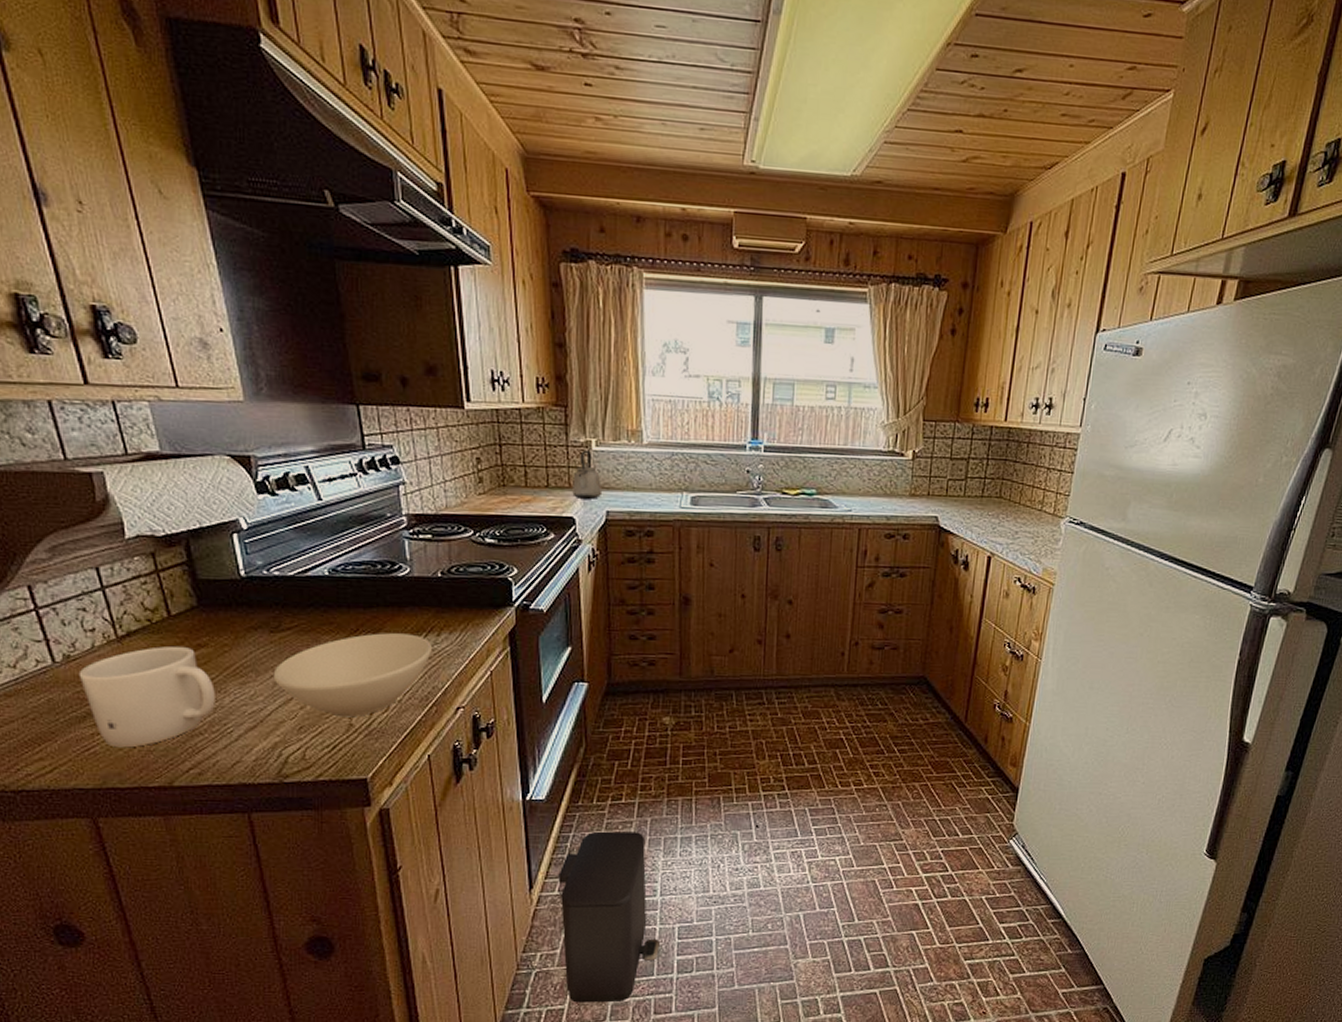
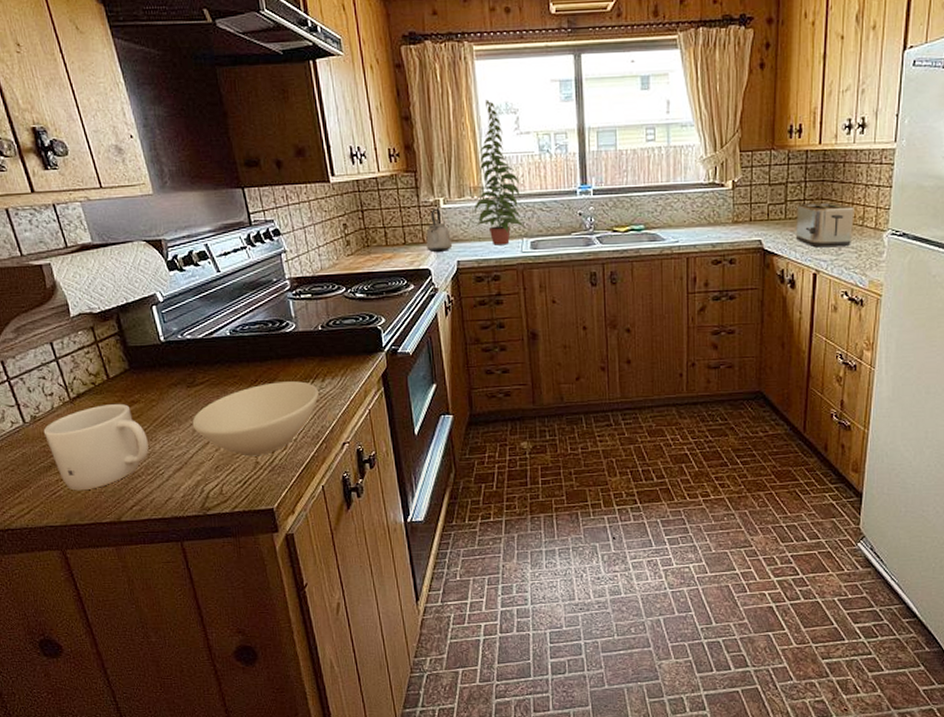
pedal bin: present [558,831,660,1003] -> none [440,547,534,702]
plant: none [629,334,686,498] -> present [473,99,525,245]
toaster: none [973,482,1035,530] -> present [795,203,854,248]

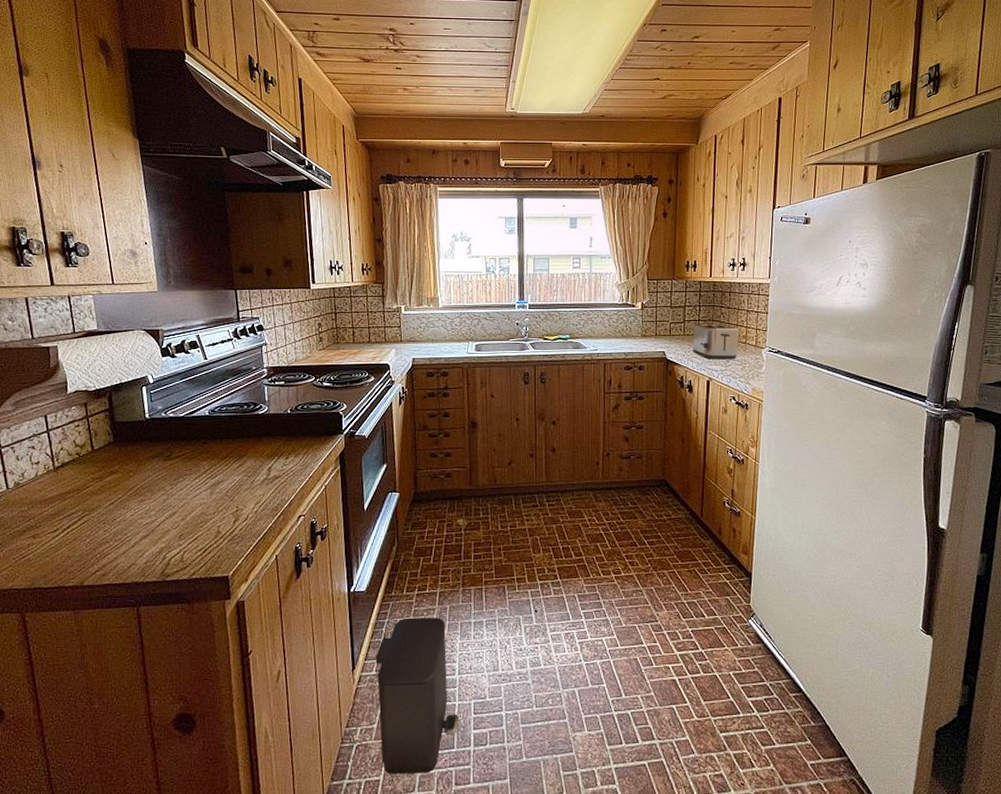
mug: present [43,403,149,491] -> none [24,473,121,555]
bowl: present [192,381,319,457] -> none [163,458,282,526]
kettle: present [426,208,453,252] -> none [387,314,410,350]
pedal bin: none [440,547,534,702] -> present [375,617,459,774]
plant: present [473,99,525,245] -> none [429,229,471,347]

